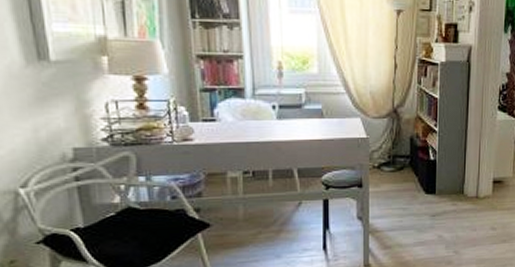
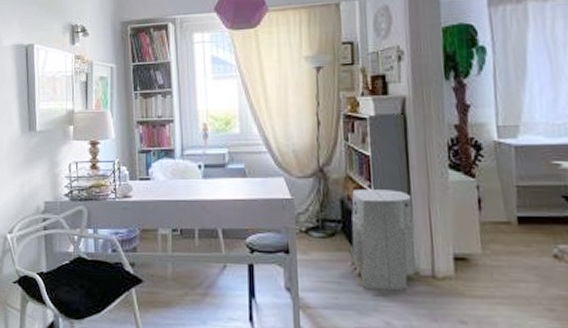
air purifier: none [413,128,468,212] -> present [348,189,416,291]

